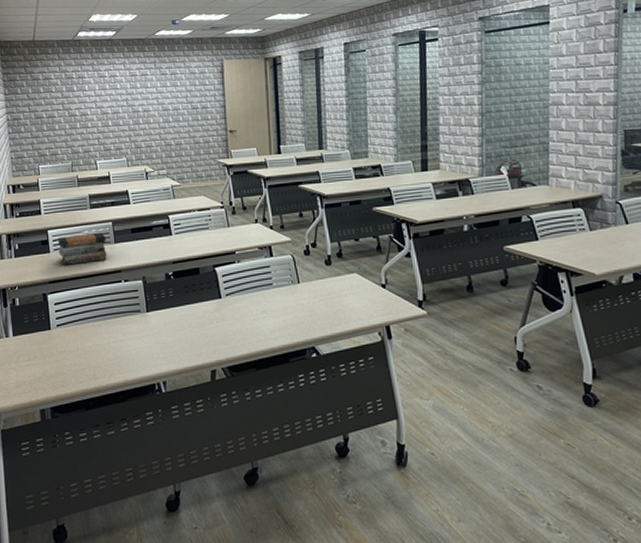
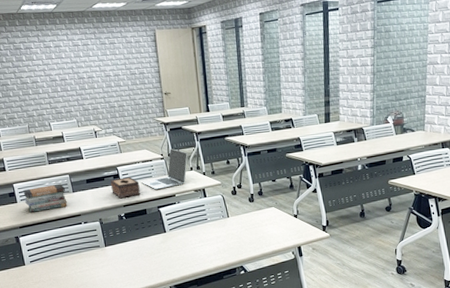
tissue box: none [160,228,194,253] -> present [111,177,140,198]
laptop: none [196,196,253,245] -> present [141,149,188,190]

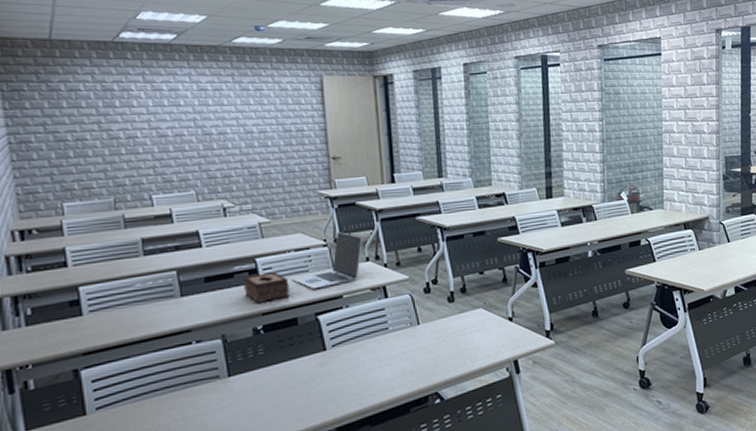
book stack: present [23,184,68,213] -> none [95,284,170,330]

